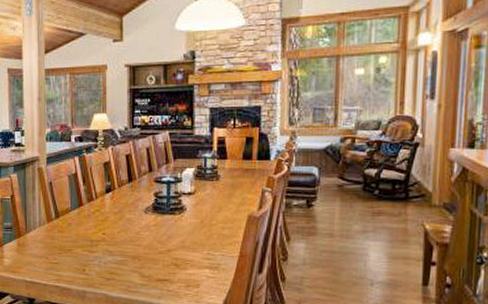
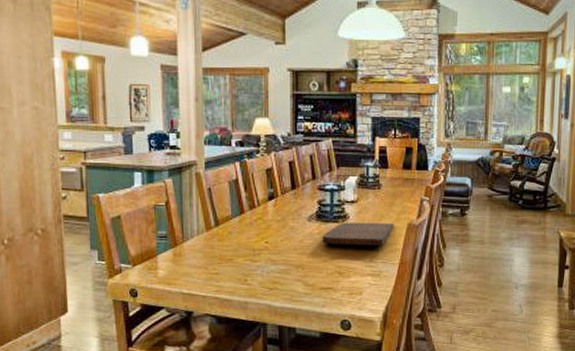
cutting board: none [158,214,233,239] -> present [322,222,394,246]

